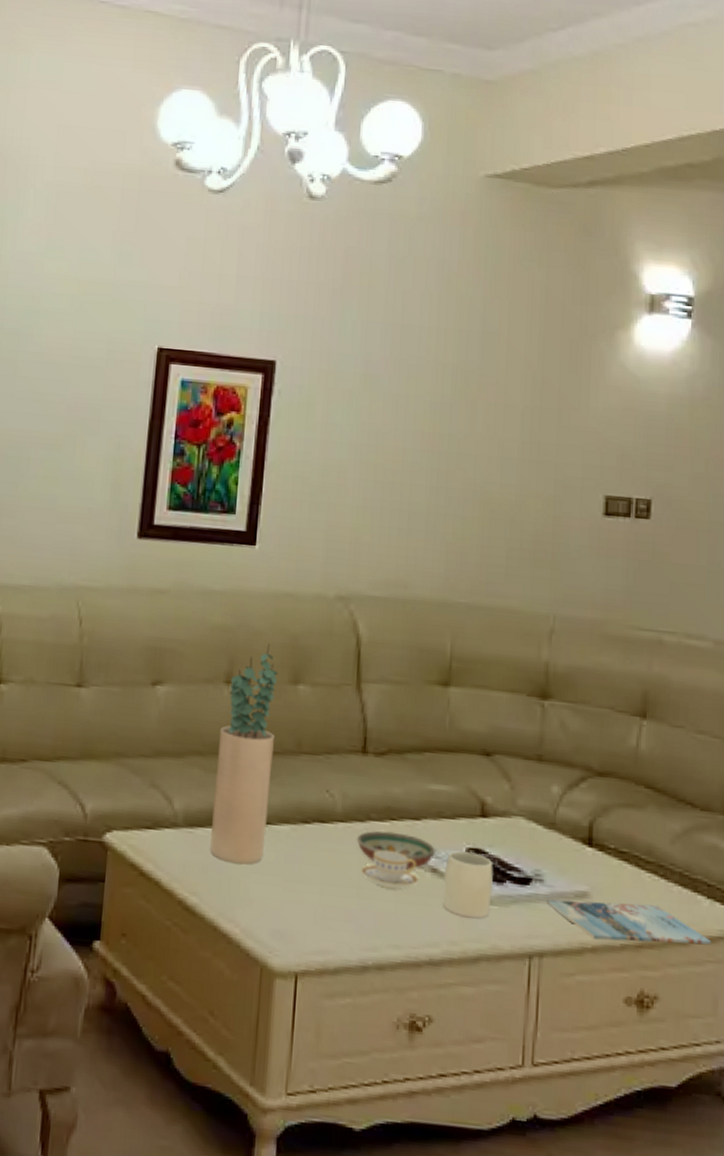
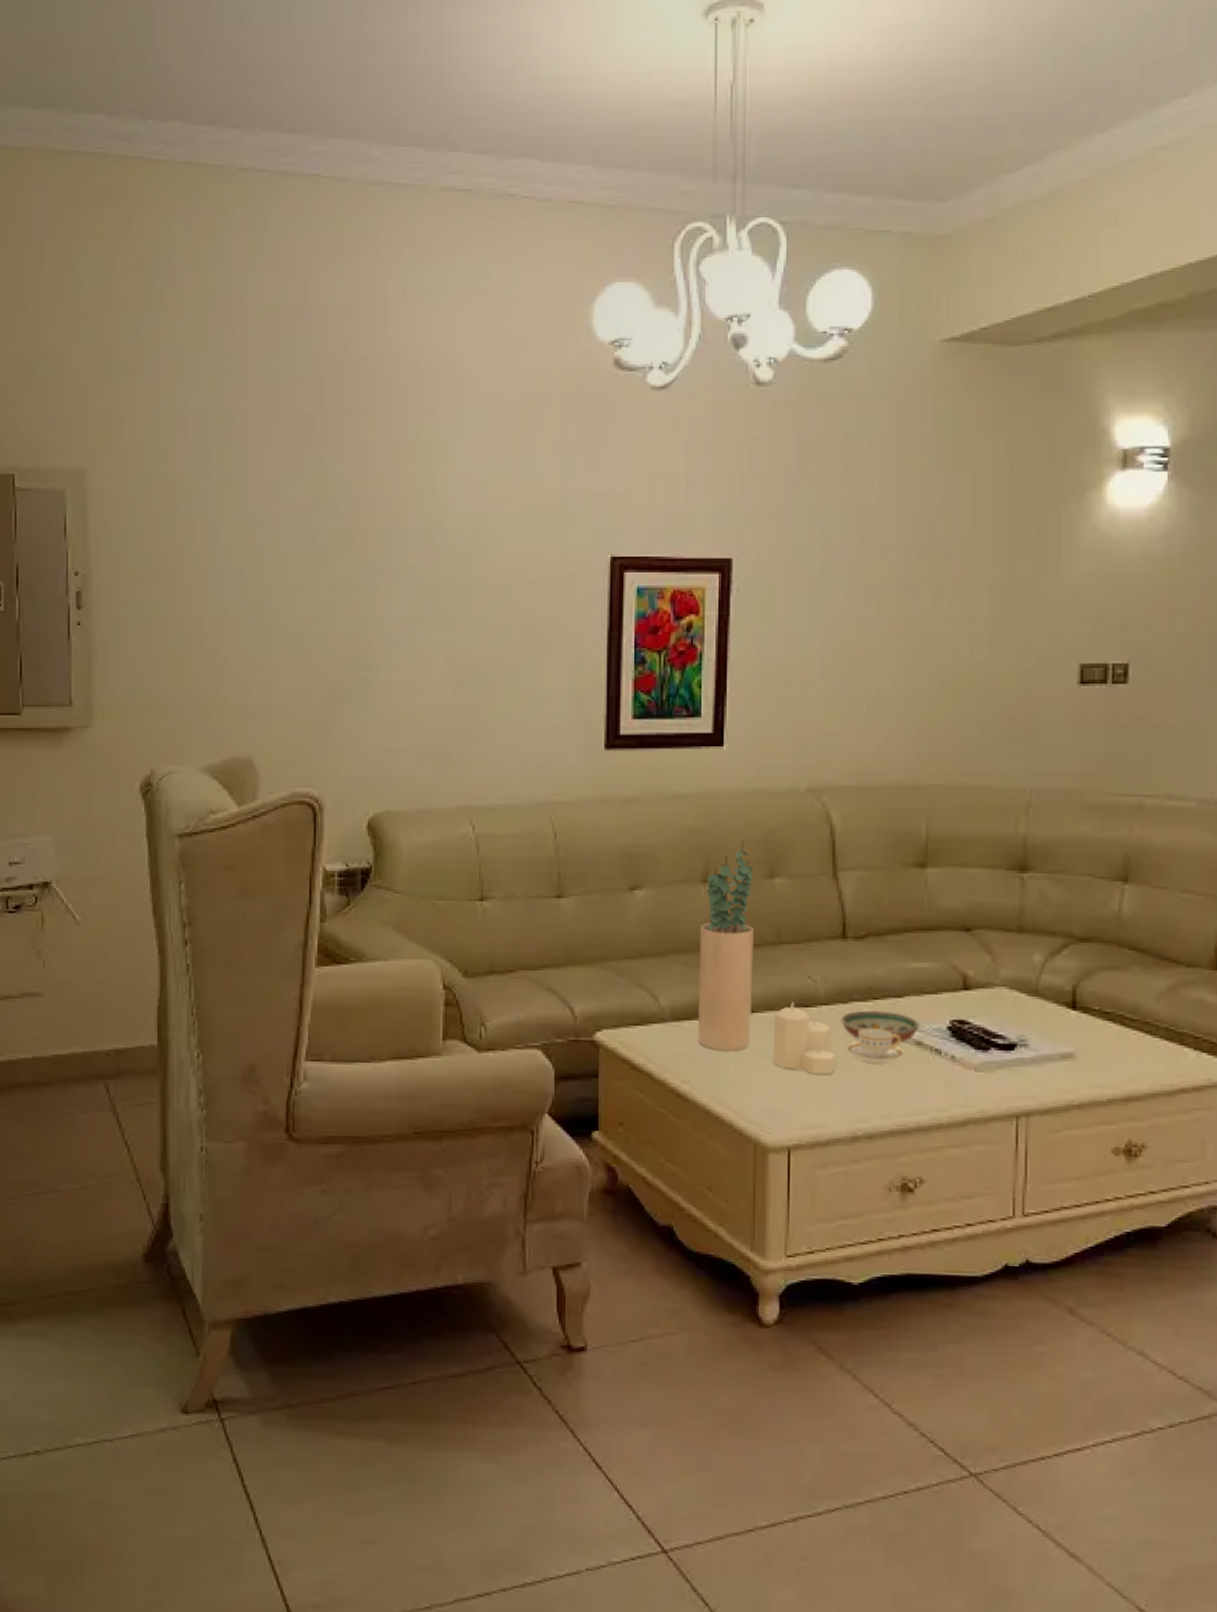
candle: none [285,815,351,898] -> present [772,1001,837,1075]
mug: present [443,851,493,919] -> none [929,1024,978,1085]
magazine: present [547,899,712,945] -> none [1032,1060,1199,1097]

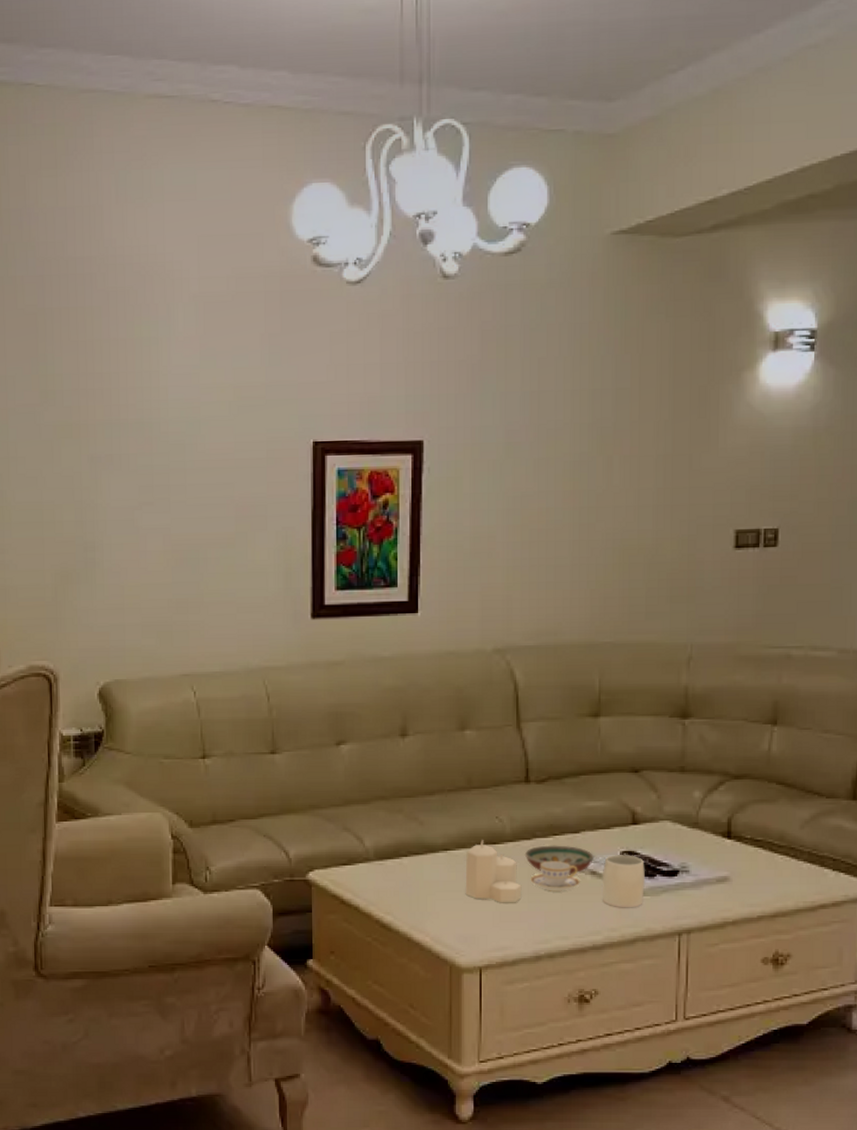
vase: present [698,841,754,1052] -> none [399,698,447,886]
mug: none [929,1024,978,1085] -> present [603,855,645,908]

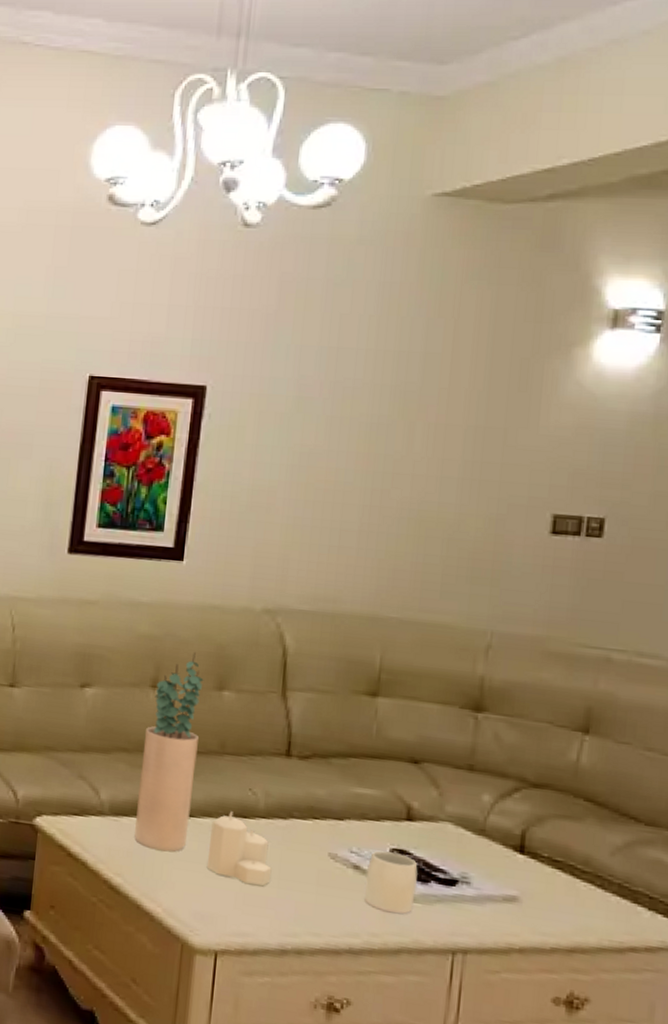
vase: none [399,698,447,886] -> present [135,652,204,852]
decorative bowl: present [524,845,595,875] -> none [278,828,359,866]
teacup: present [530,860,580,891] -> none [282,845,340,883]

